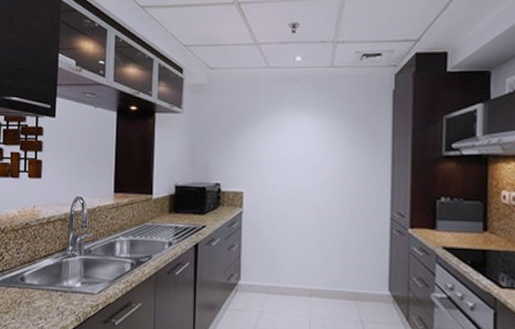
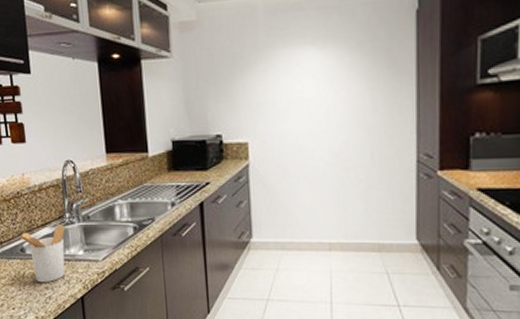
utensil holder: none [21,256,66,313] -> present [19,225,65,283]

